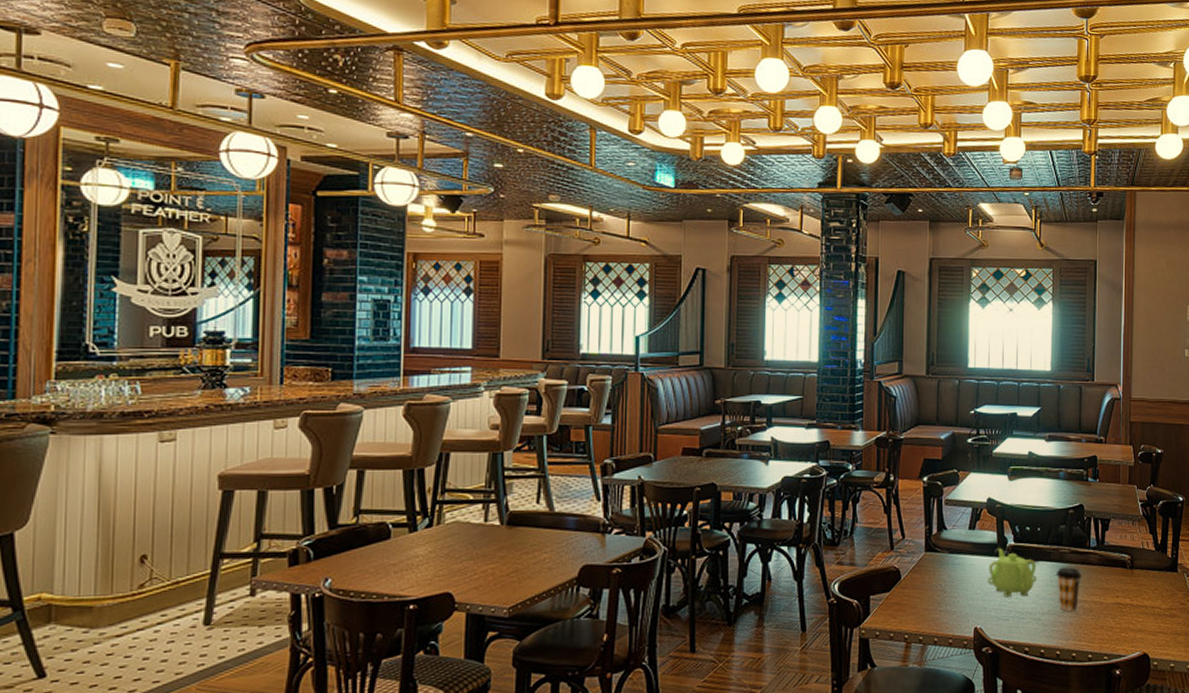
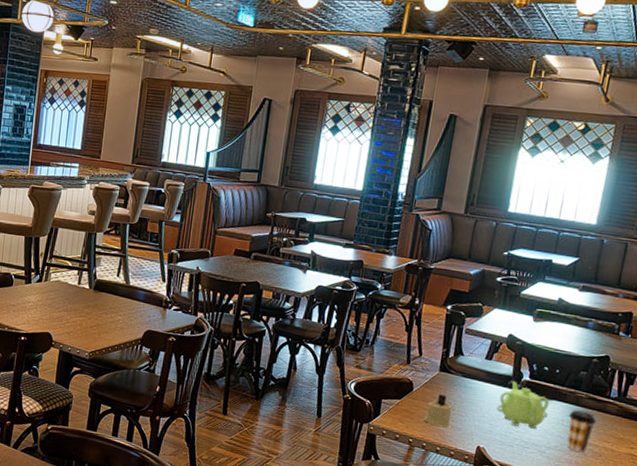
candle: none [916,577,944,615] -> present [423,394,453,428]

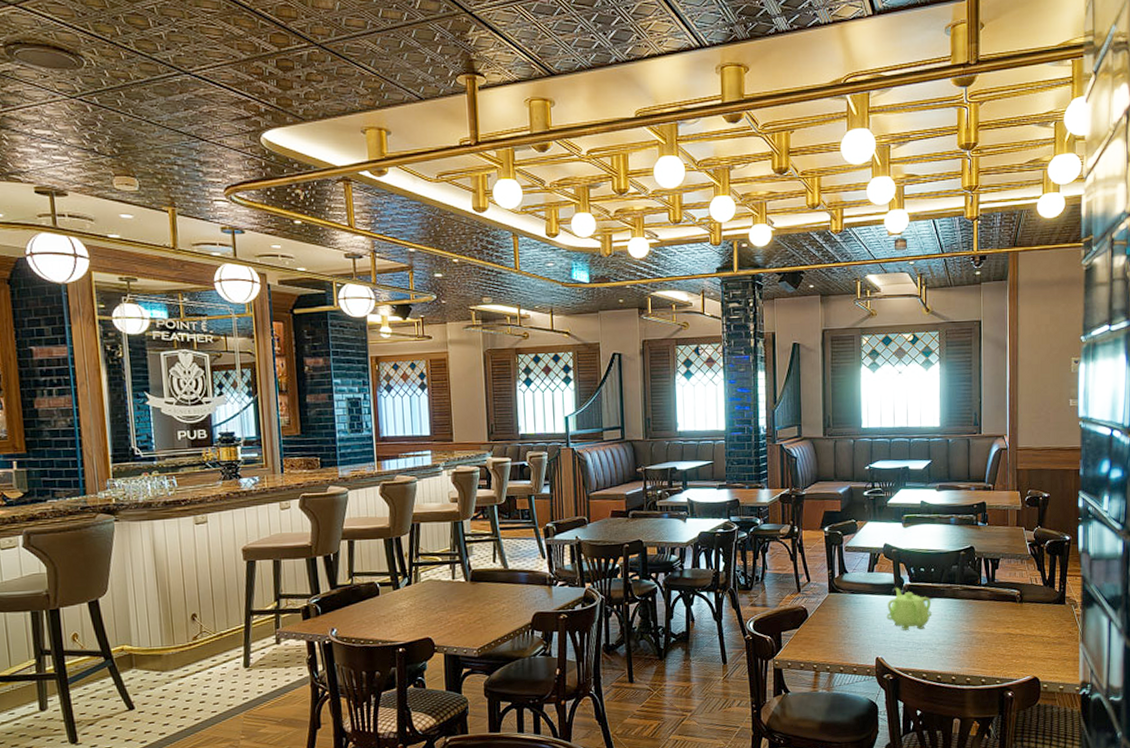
candle: present [423,394,453,428] -> none [823,615,848,647]
coffee cup: present [567,410,596,452] -> none [949,602,974,642]

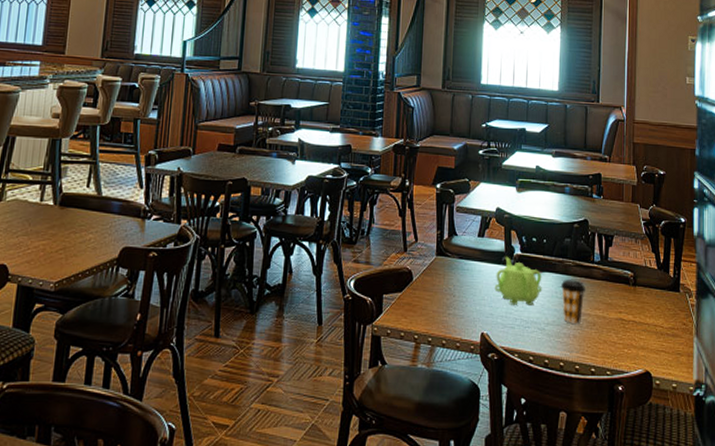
coffee cup: none [949,602,974,642] -> present [560,280,585,324]

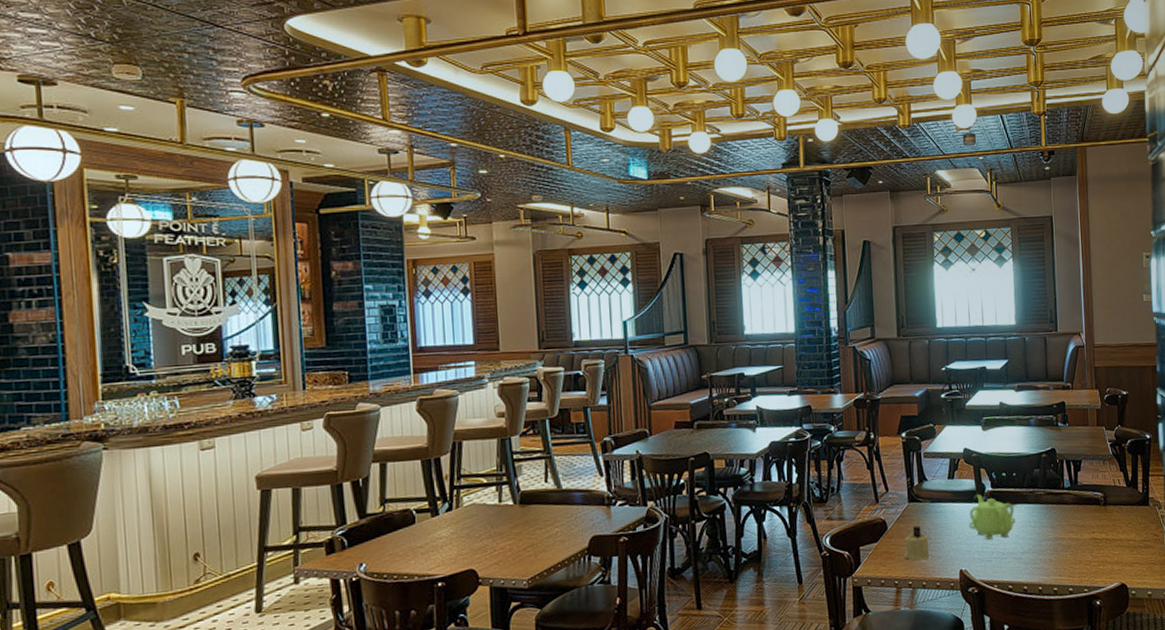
candle: none [426,281,453,317] -> present [904,526,930,561]
coffee cup: present [560,280,585,324] -> none [1033,507,1058,550]

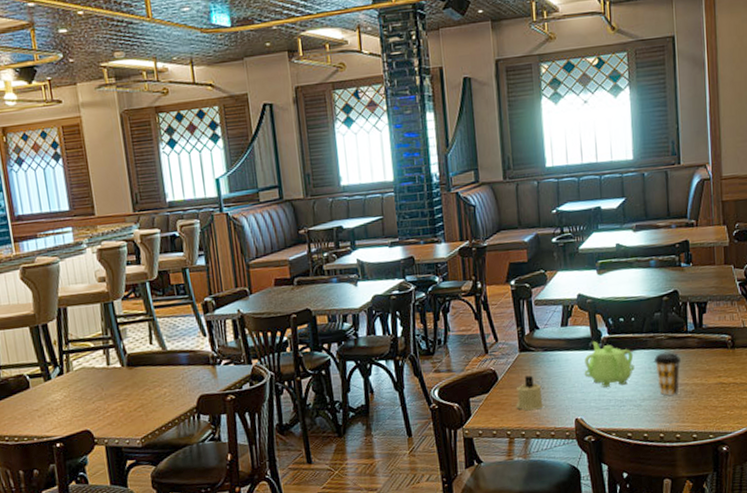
coffee cup: none [1033,507,1058,550] -> present [653,352,681,396]

